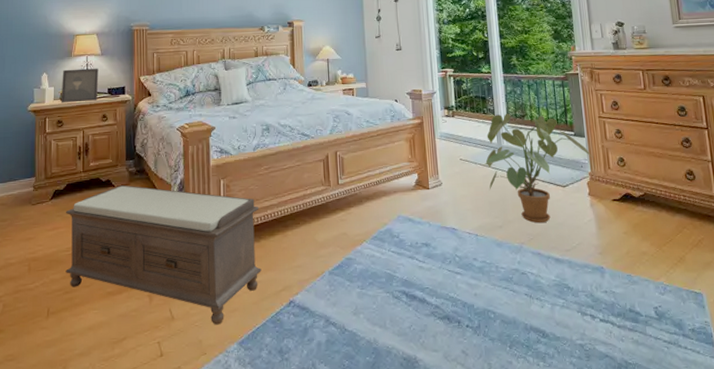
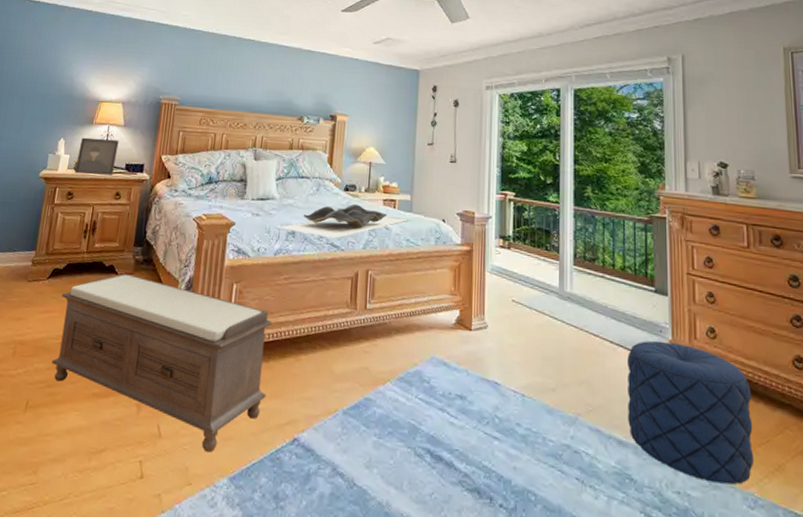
throw blanket: none [251,96,367,129] -> present [275,203,410,239]
house plant: present [483,113,594,224] -> none [540,253,677,394]
pouf: none [557,174,662,280] -> present [627,340,755,485]

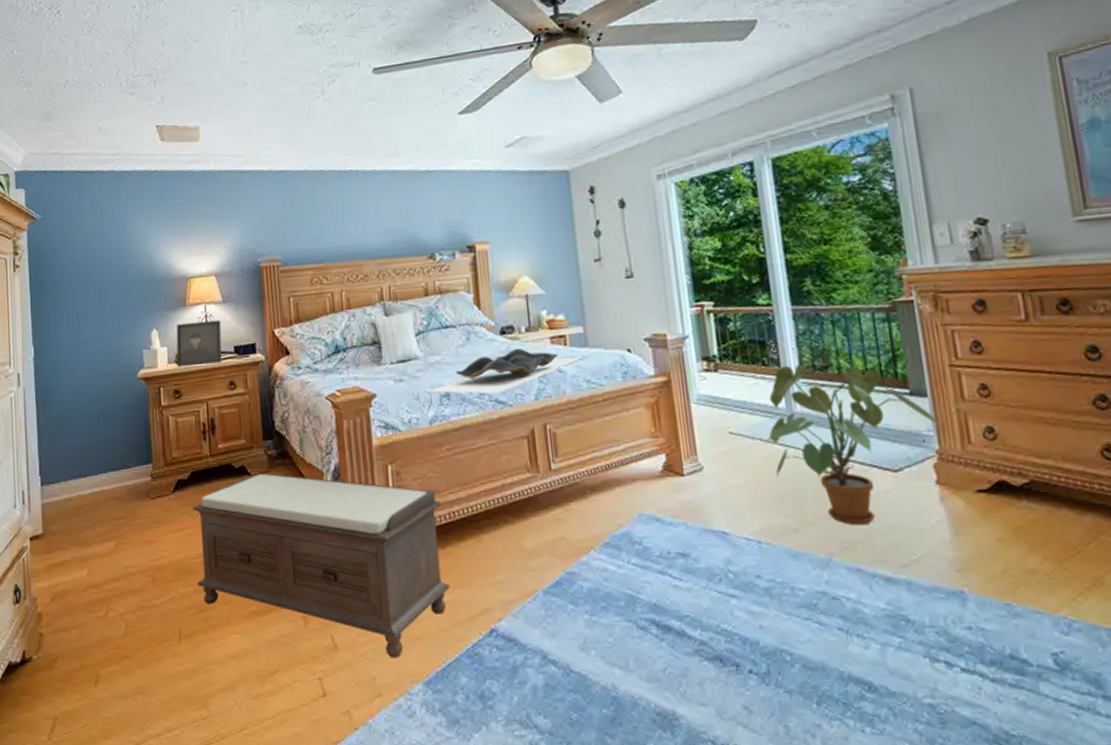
house plant: none [540,253,677,394] -> present [766,363,943,526]
pouf: present [627,340,755,485] -> none [884,451,1063,611]

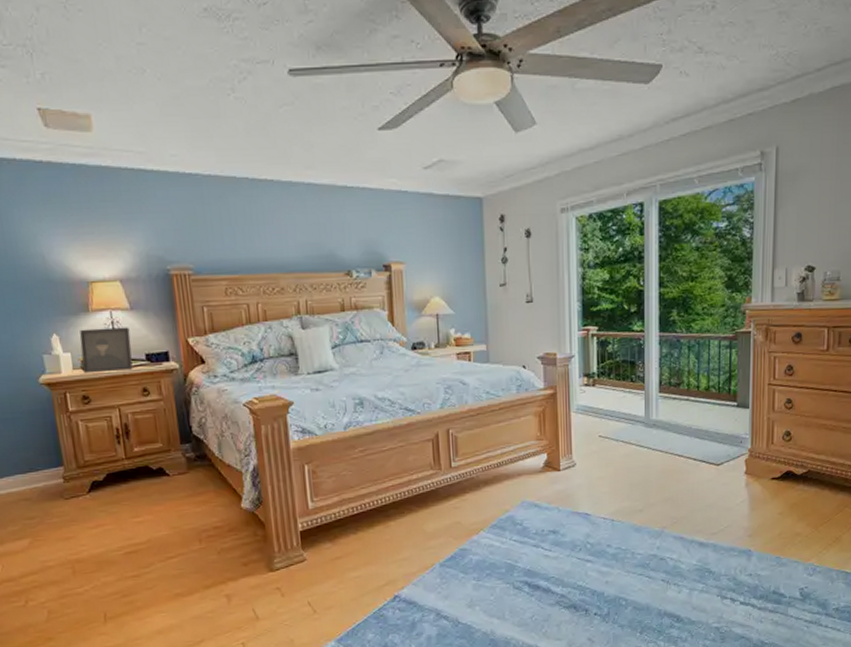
bench: present [193,473,450,658] -> none [110,473,360,623]
throw blanket: present [425,348,587,394] -> none [340,362,487,403]
house plant: present [766,363,943,526] -> none [626,381,756,506]

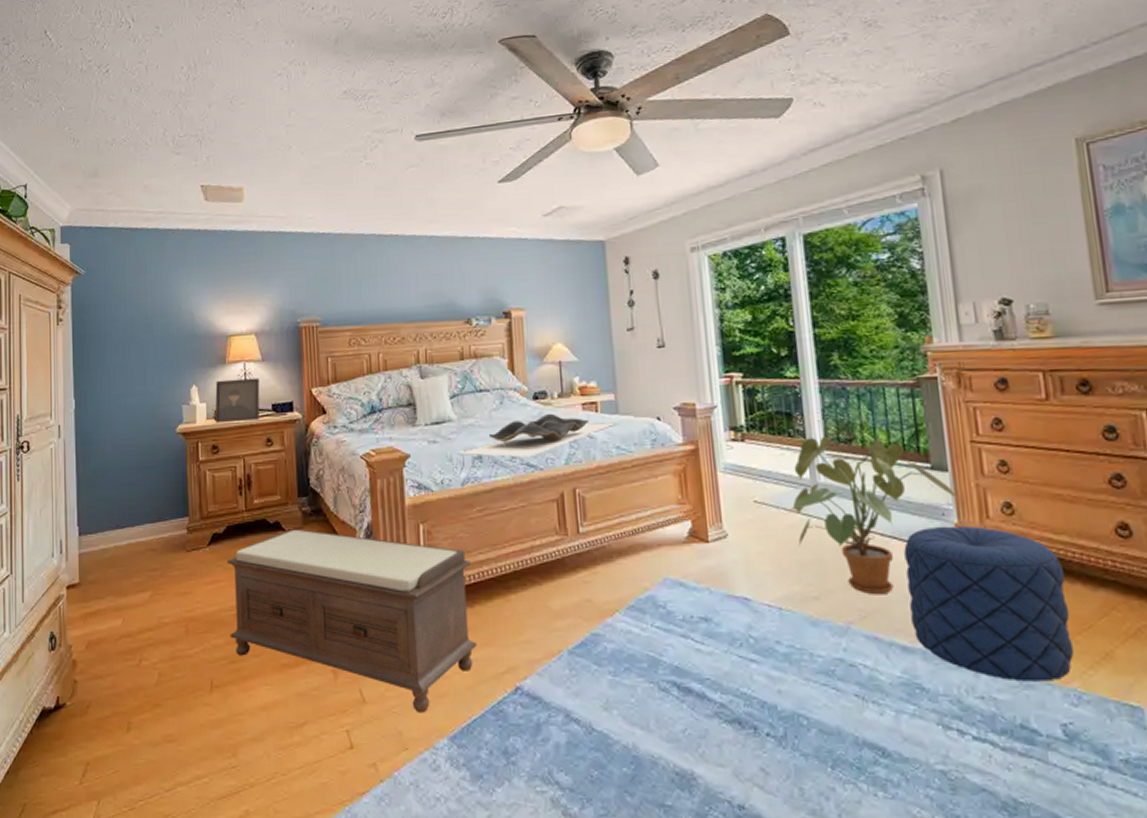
bench: none [110,473,360,623] -> present [227,529,477,713]
throw blanket: none [340,362,487,403] -> present [458,413,617,458]
house plant: none [626,381,756,506] -> present [789,436,963,595]
pouf: none [709,450,819,562] -> present [904,525,1075,682]

